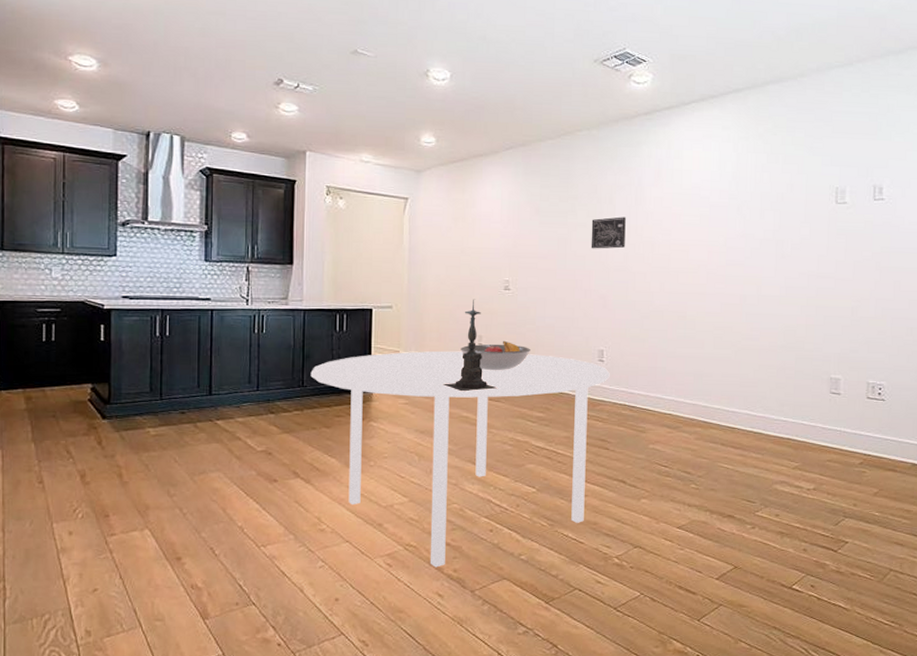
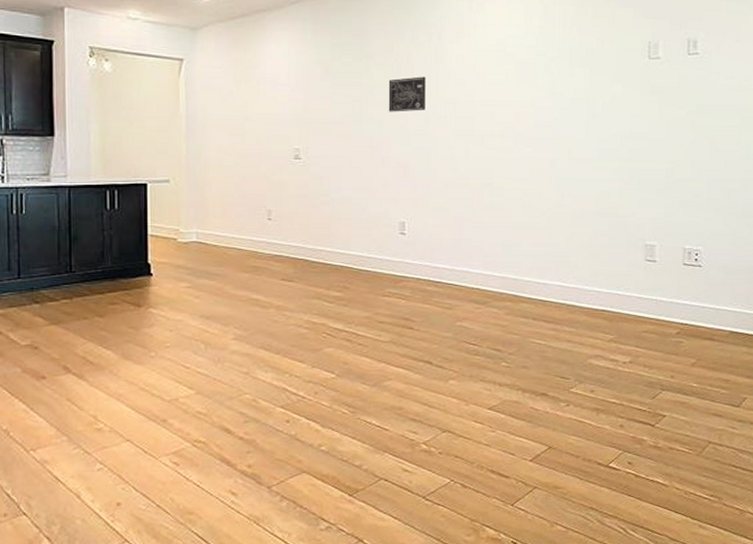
dining table: present [310,351,610,568] -> none [79,228,412,464]
candle holder: present [441,299,498,392] -> none [228,170,291,272]
fruit bowl: present [461,340,530,371] -> none [248,214,325,248]

